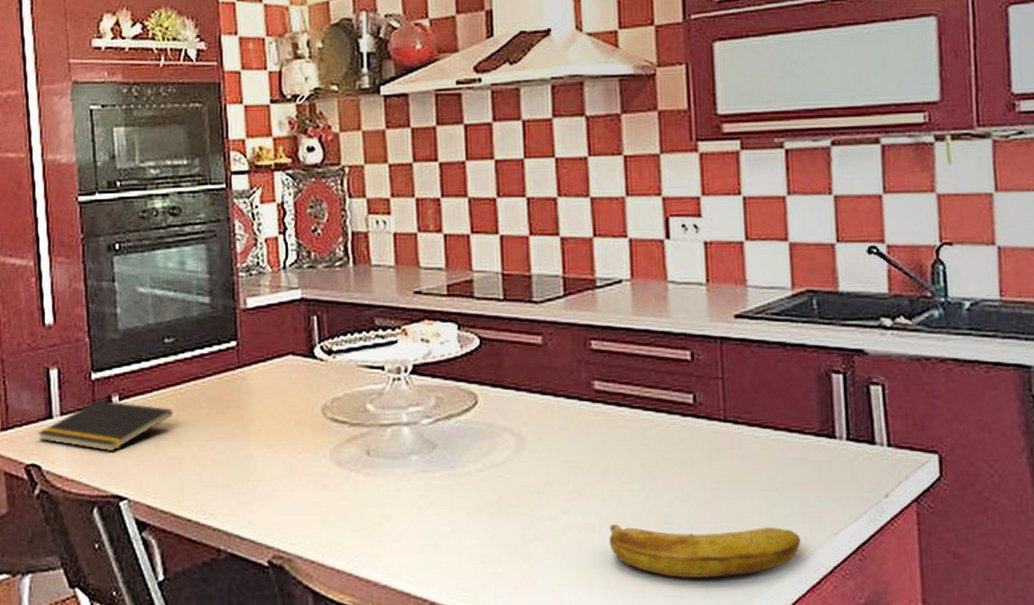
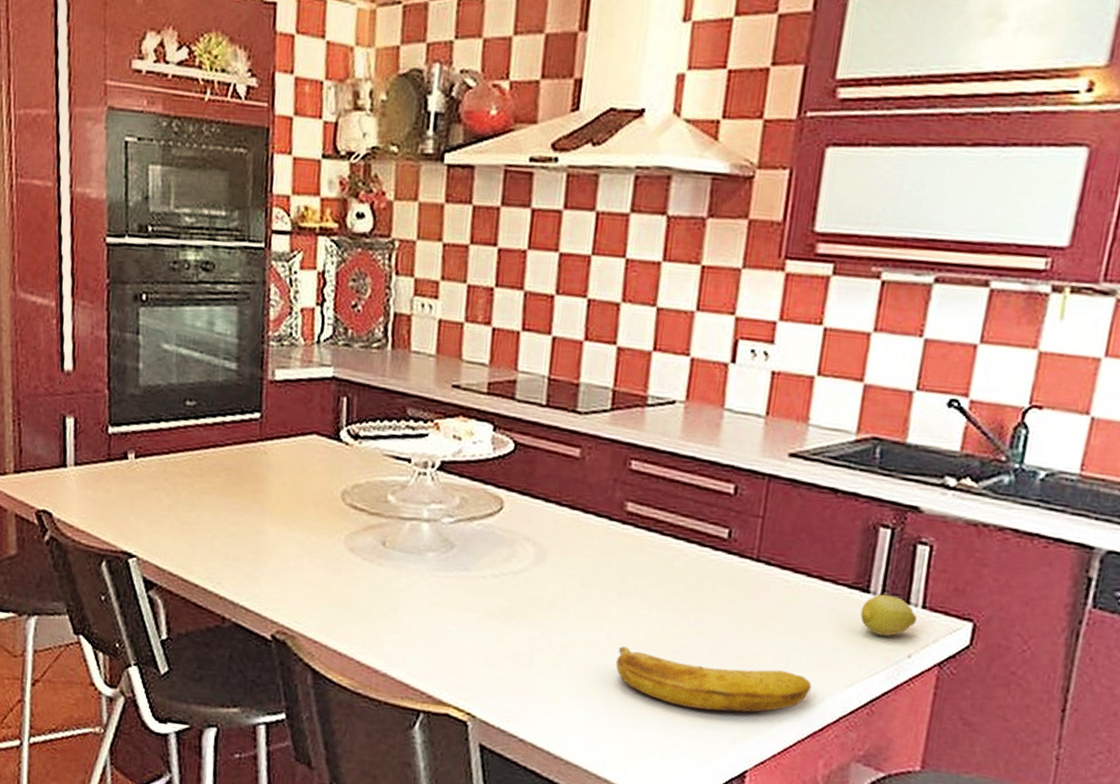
notepad: present [37,399,173,451] -> none [50,454,189,508]
fruit: none [831,437,885,478] -> present [860,594,917,636]

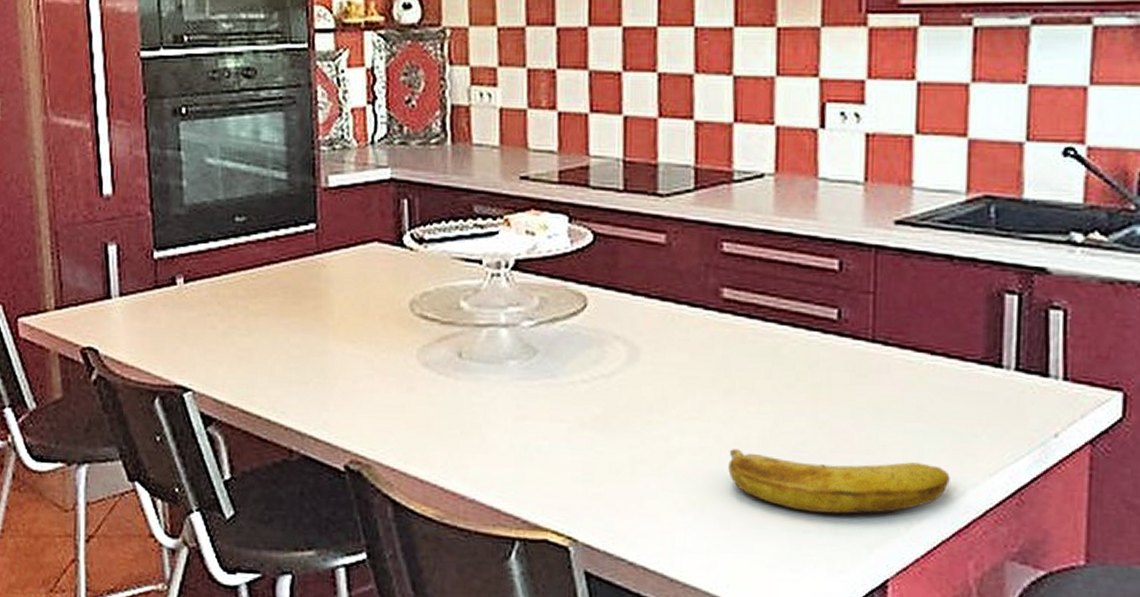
fruit: present [860,594,917,636] -> none [995,367,1059,415]

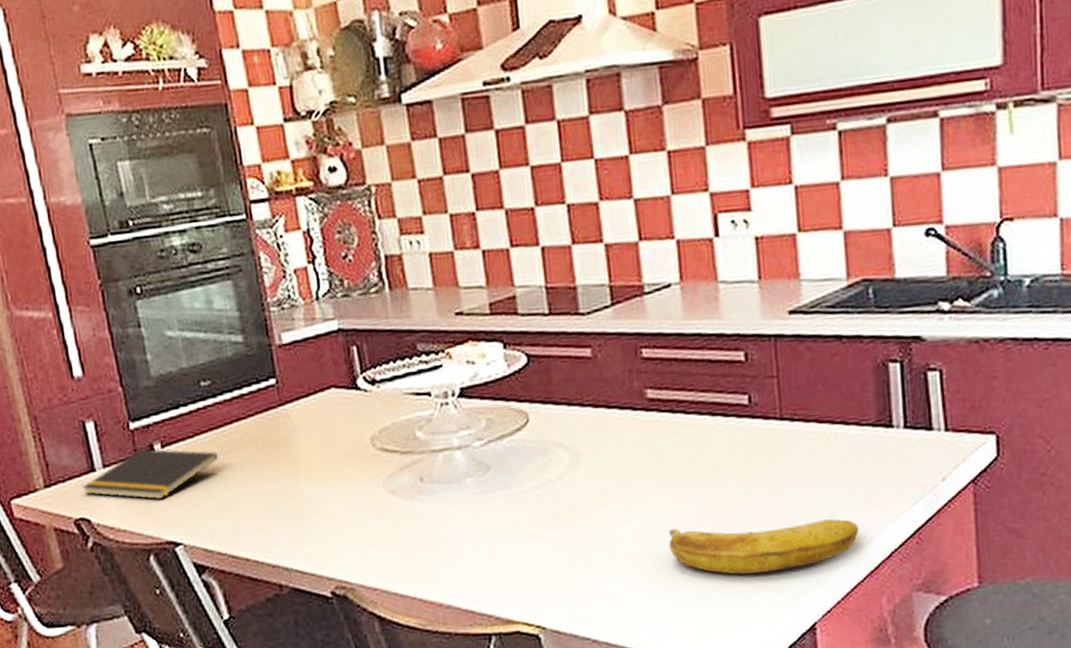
notepad: none [94,281,244,338] -> present [82,449,219,499]

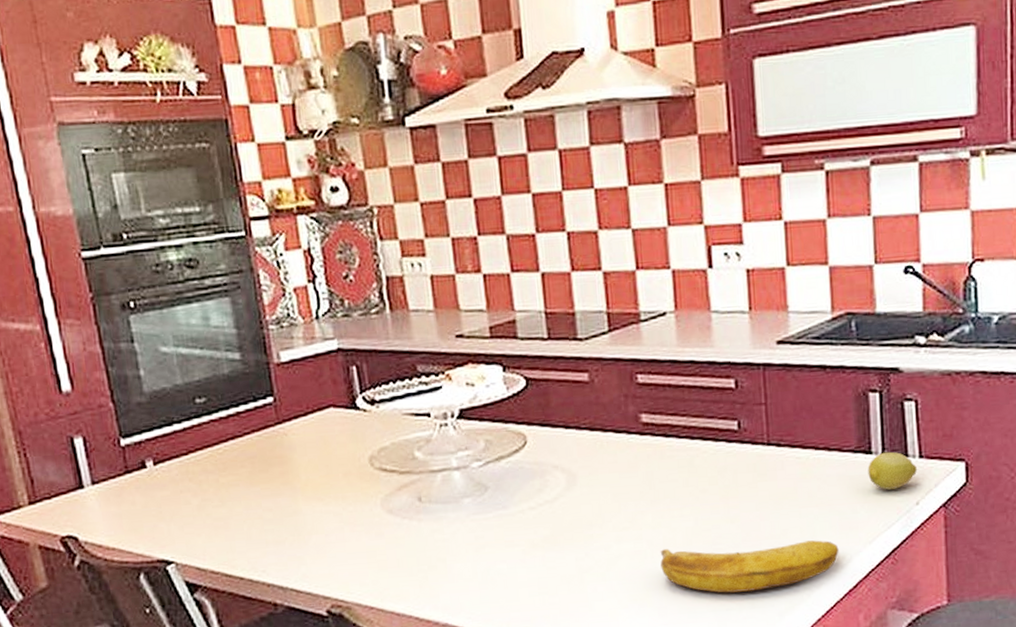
notepad: present [82,449,219,499] -> none [69,466,214,517]
fruit: none [889,425,943,466] -> present [868,452,917,490]

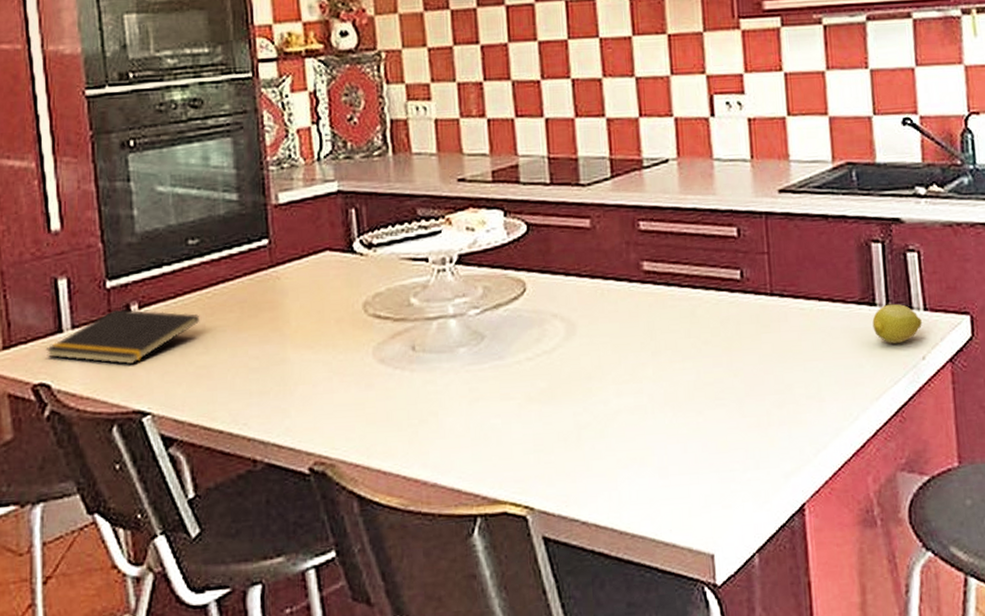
notepad: none [69,466,214,517] -> present [45,309,200,364]
banana: present [660,540,839,593] -> none [661,396,845,452]

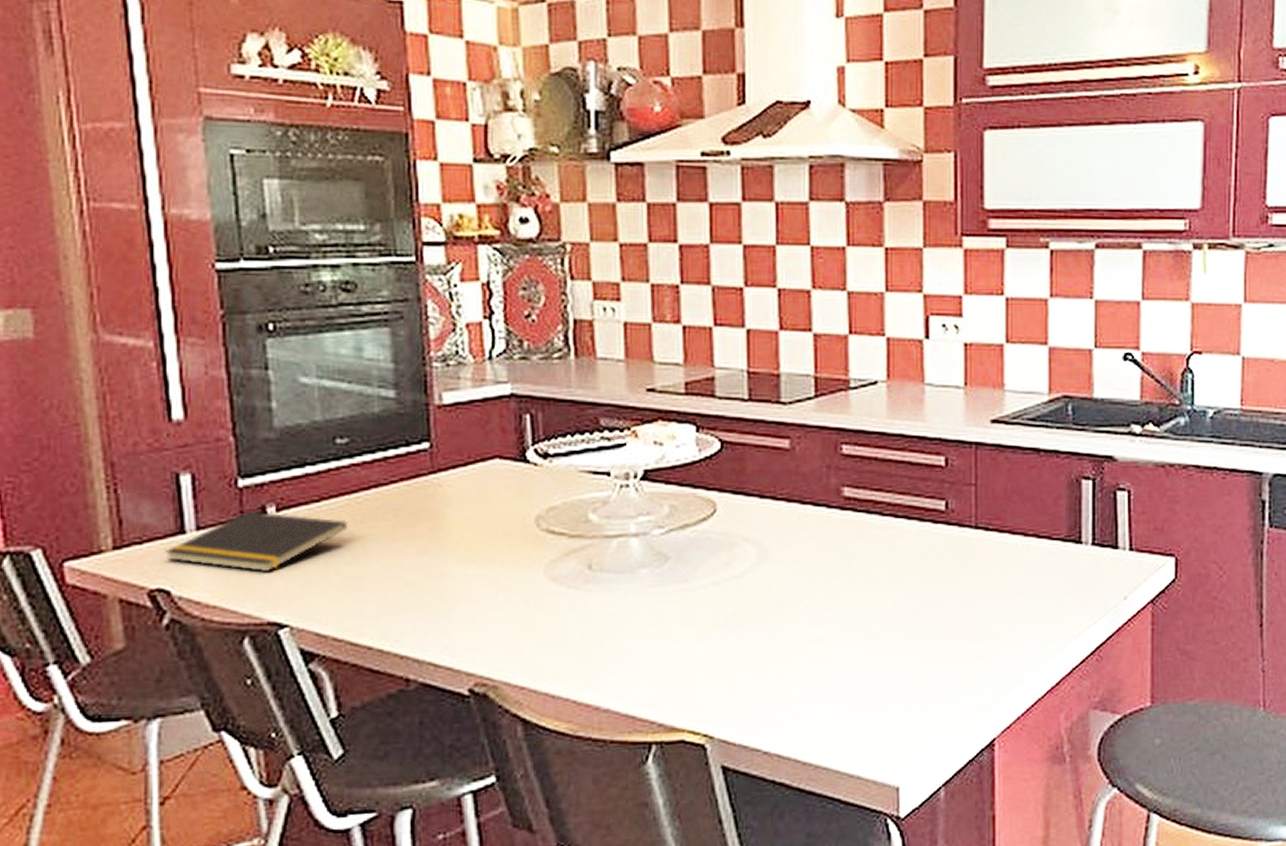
fruit: present [872,304,922,344] -> none [1077,542,1126,582]

